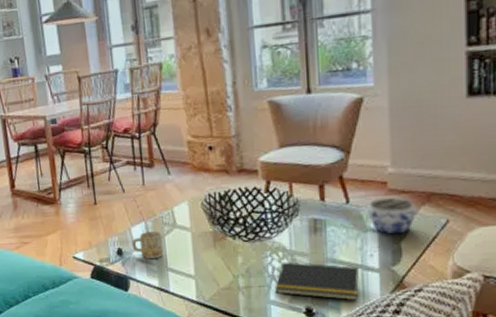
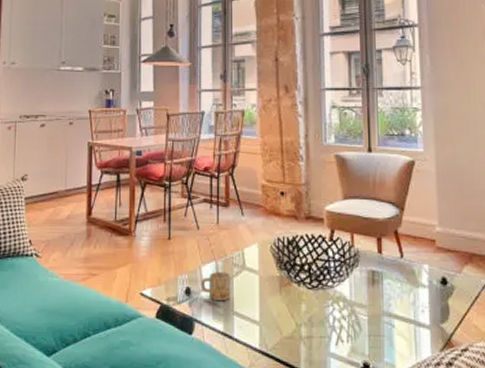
notepad: present [274,262,359,301] -> none [334,313,412,358]
jar: present [369,198,416,234] -> none [420,256,460,290]

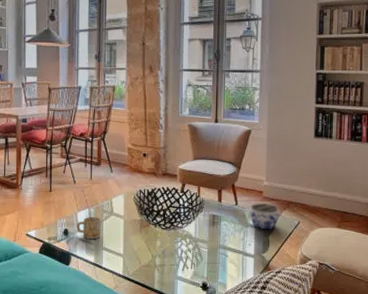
jar: none [420,256,460,290] -> present [250,203,280,229]

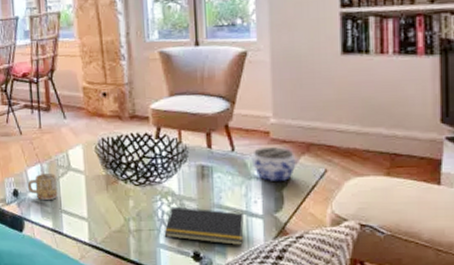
notepad: none [181,247,240,279] -> present [164,206,244,246]

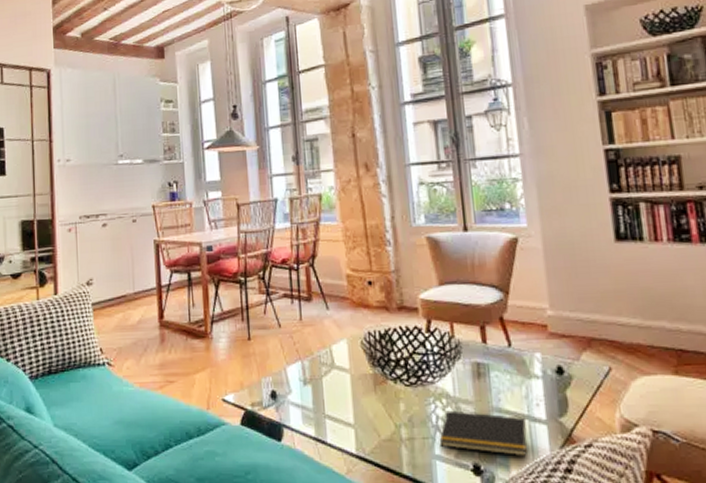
mug: present [27,174,58,200] -> none [286,372,321,403]
jar: present [252,147,296,181] -> none [531,342,578,381]

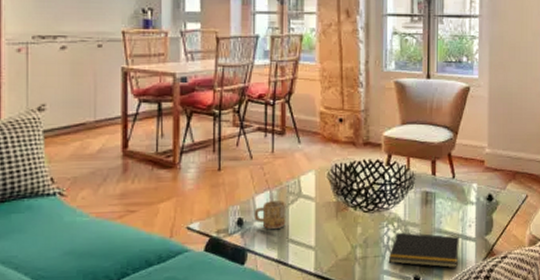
mug: none [286,372,321,403] -> present [253,201,286,229]

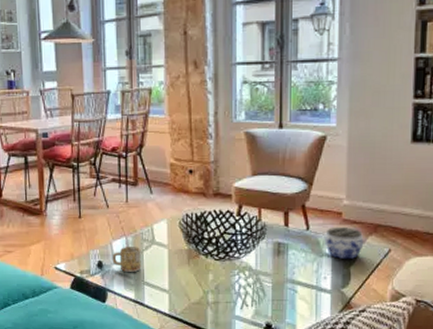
notepad: present [388,232,459,268] -> none [240,281,313,318]
jar: none [470,175,504,206] -> present [325,227,364,259]

